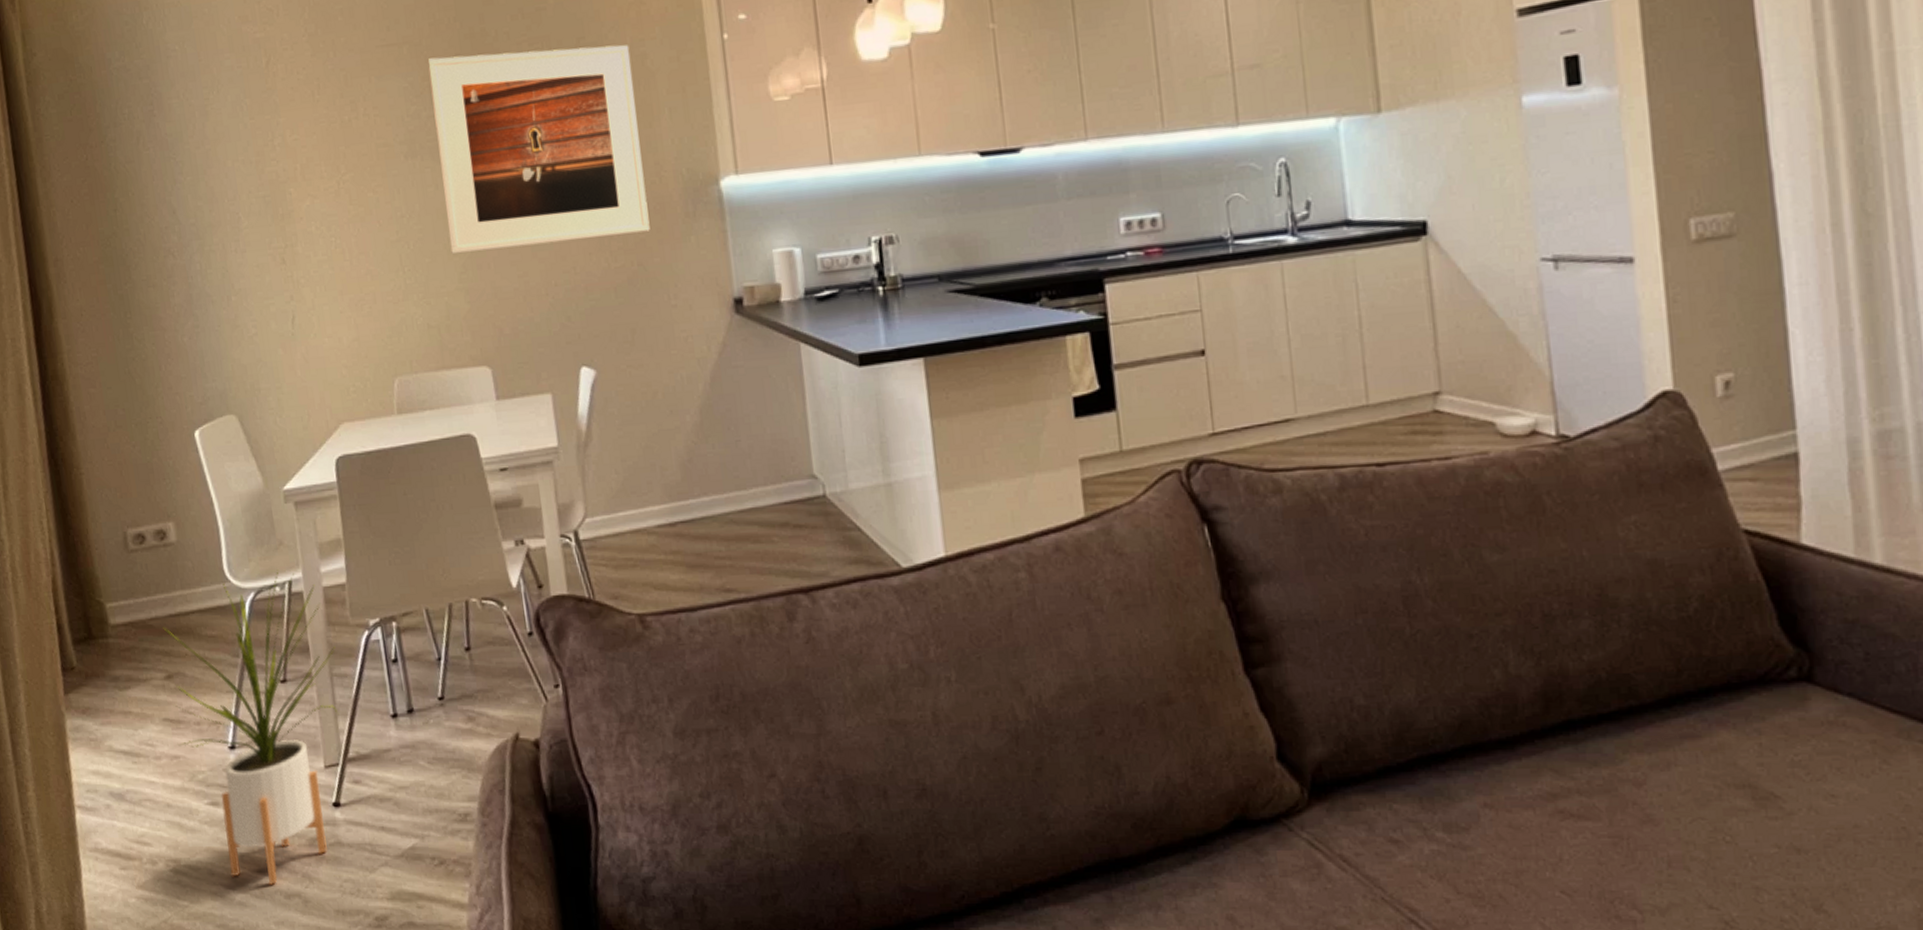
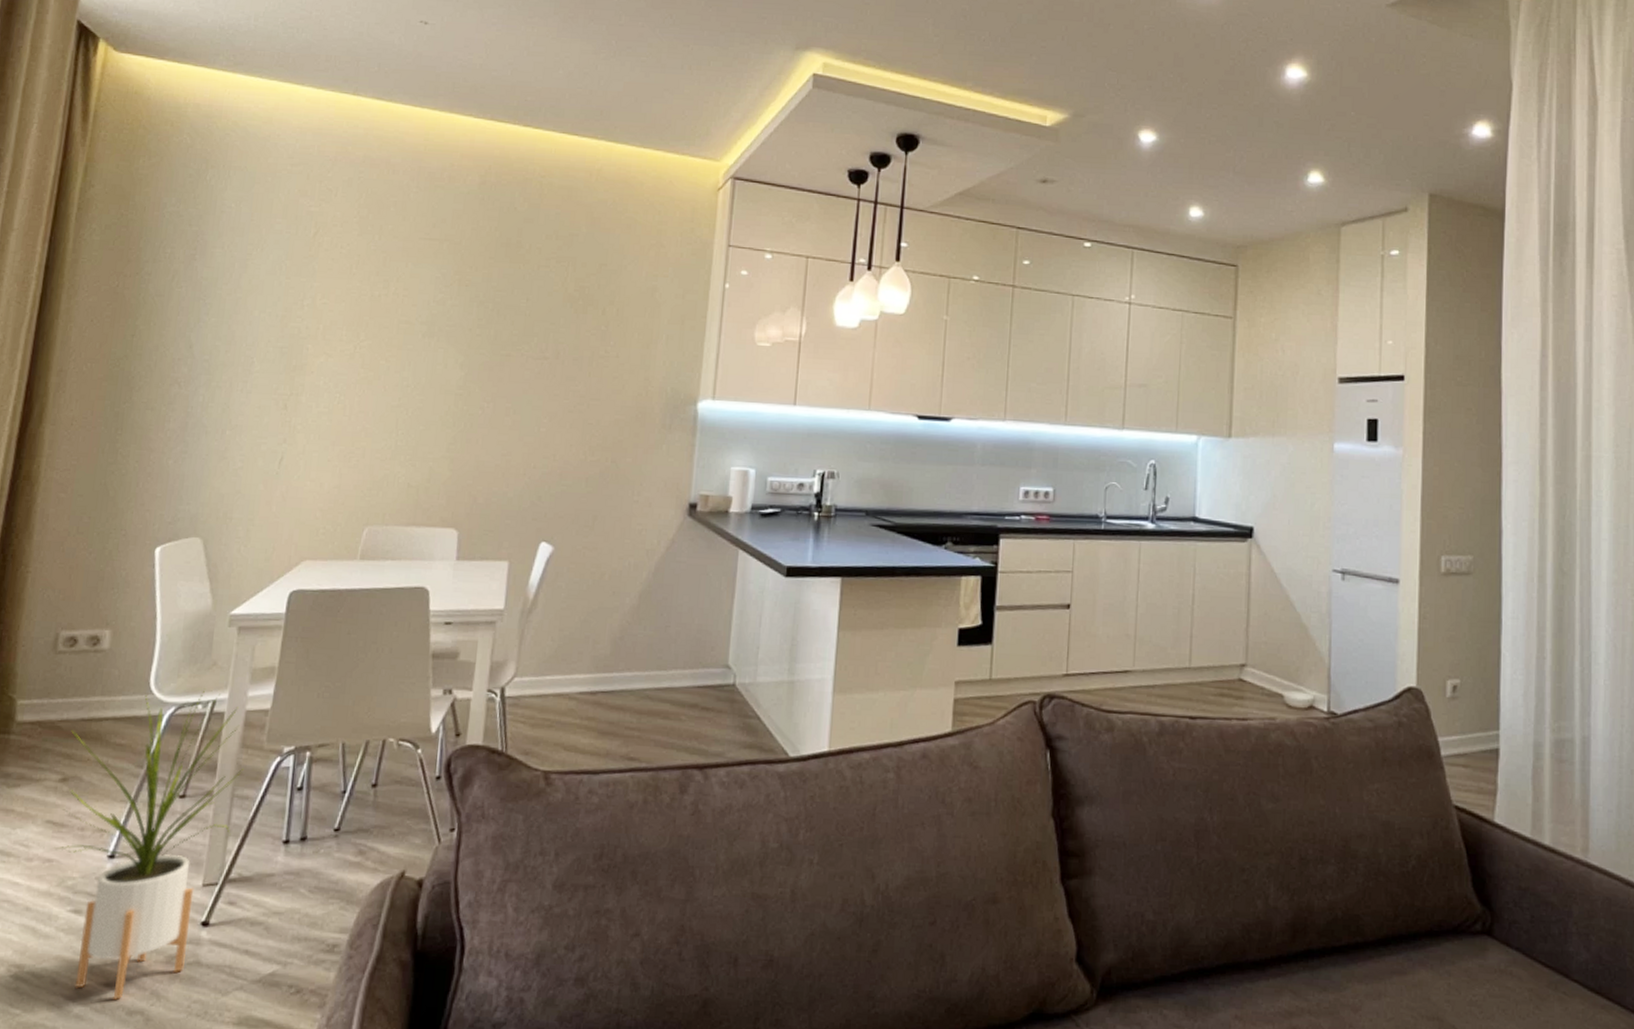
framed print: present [427,45,650,255] -> none [445,257,644,435]

